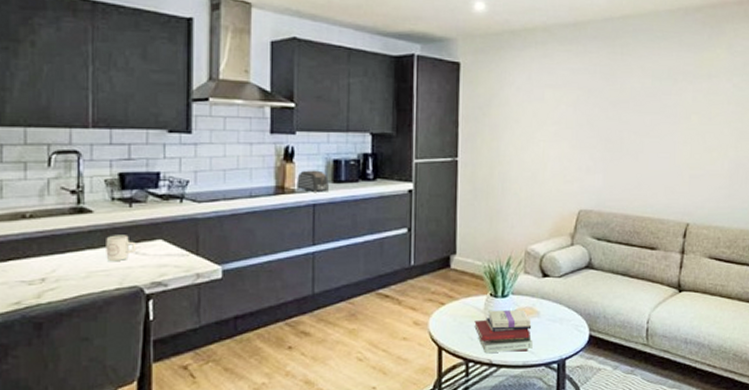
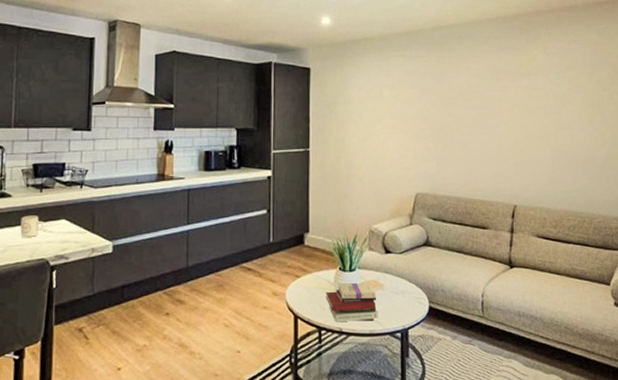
toaster: present [297,170,329,193] -> none [175,160,201,180]

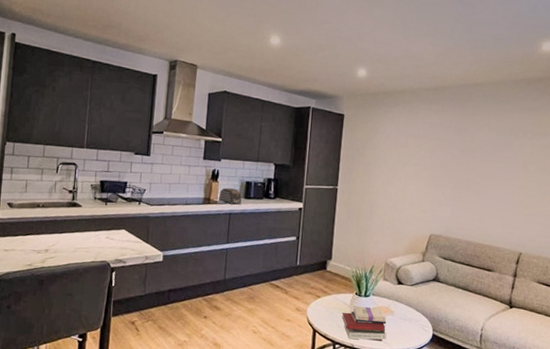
mug: present [20,215,45,238] -> none [87,223,108,243]
toaster: none [175,160,201,180] -> present [219,187,242,205]

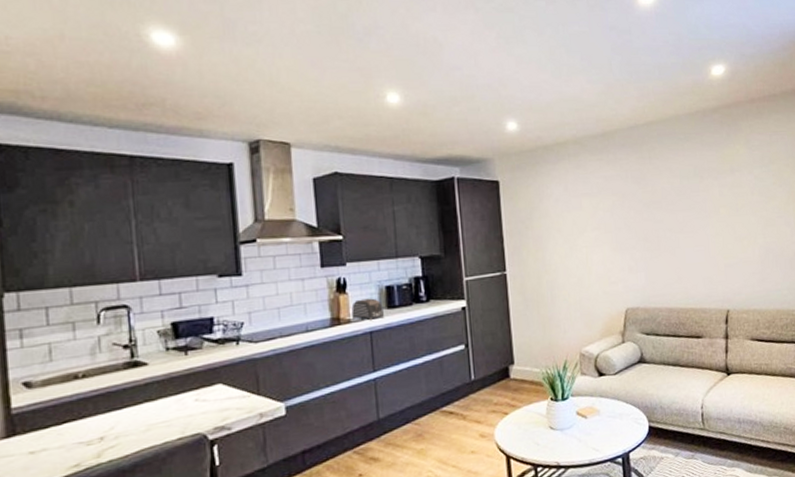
books: present [342,306,387,341] -> none [538,409,597,457]

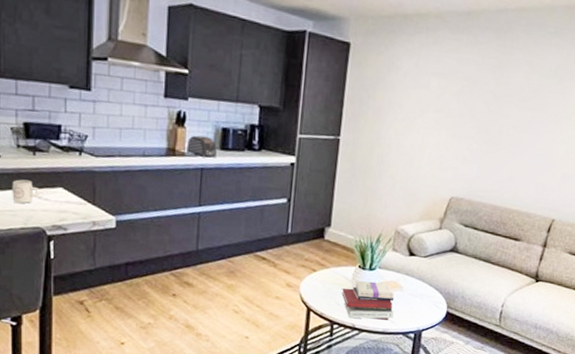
mug: none [164,383,197,412] -> present [12,179,40,204]
books: none [538,409,597,457] -> present [341,280,395,320]

